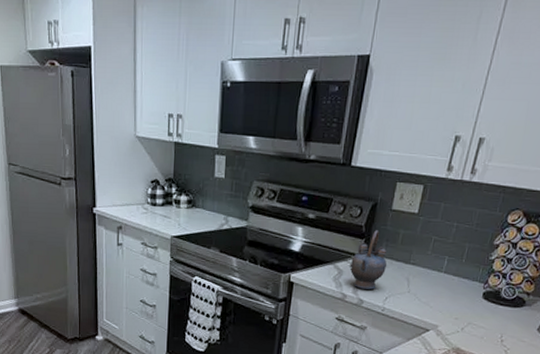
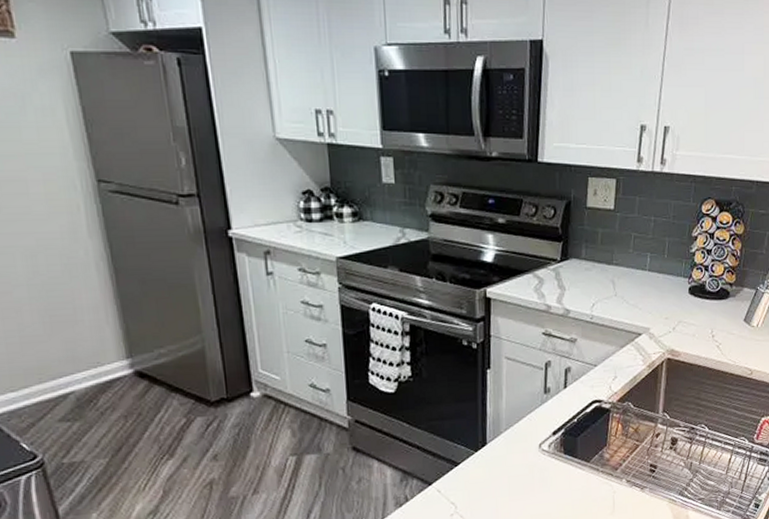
teapot: present [349,230,387,290] -> none [550,231,590,297]

